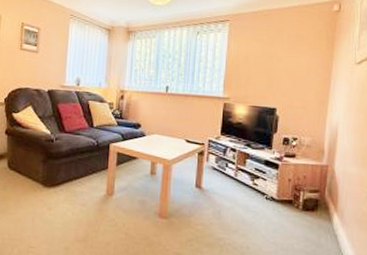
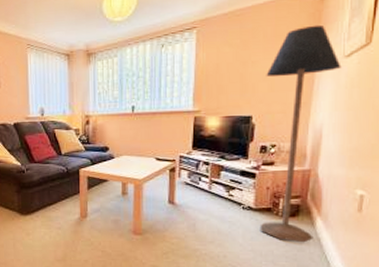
floor lamp: none [281,32,353,239] -> present [260,24,341,243]

